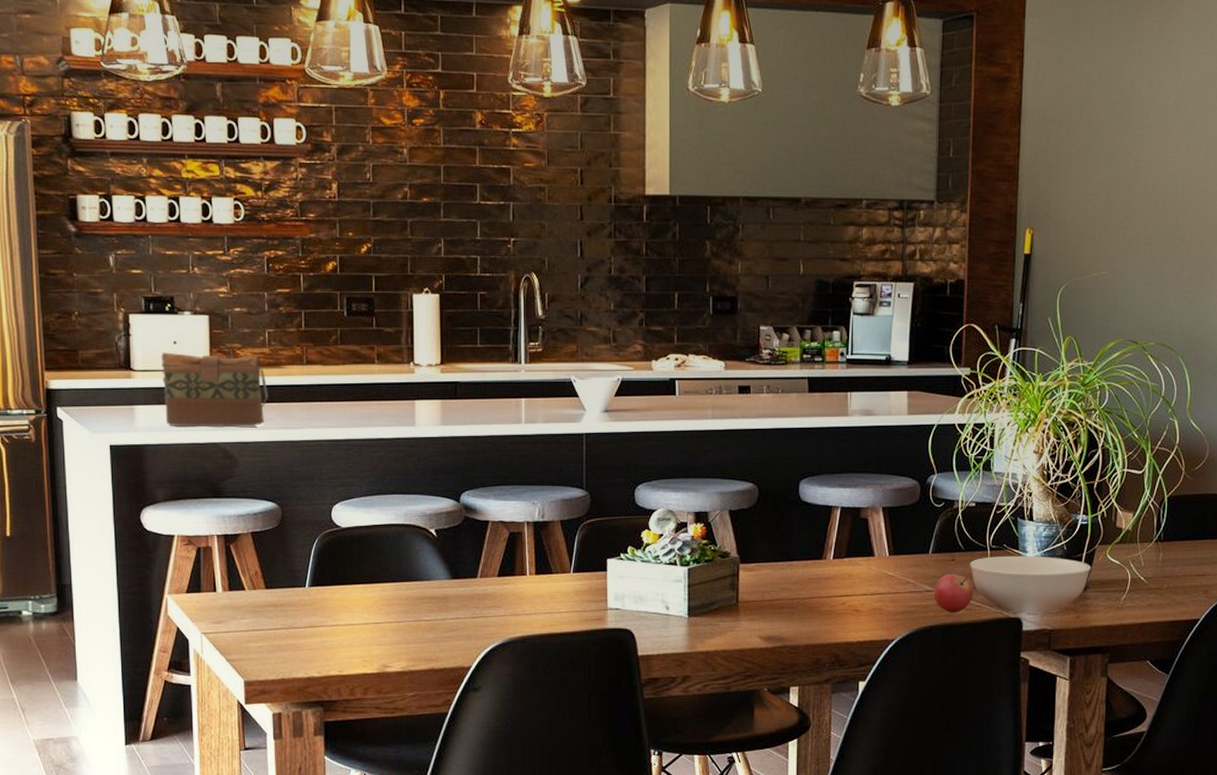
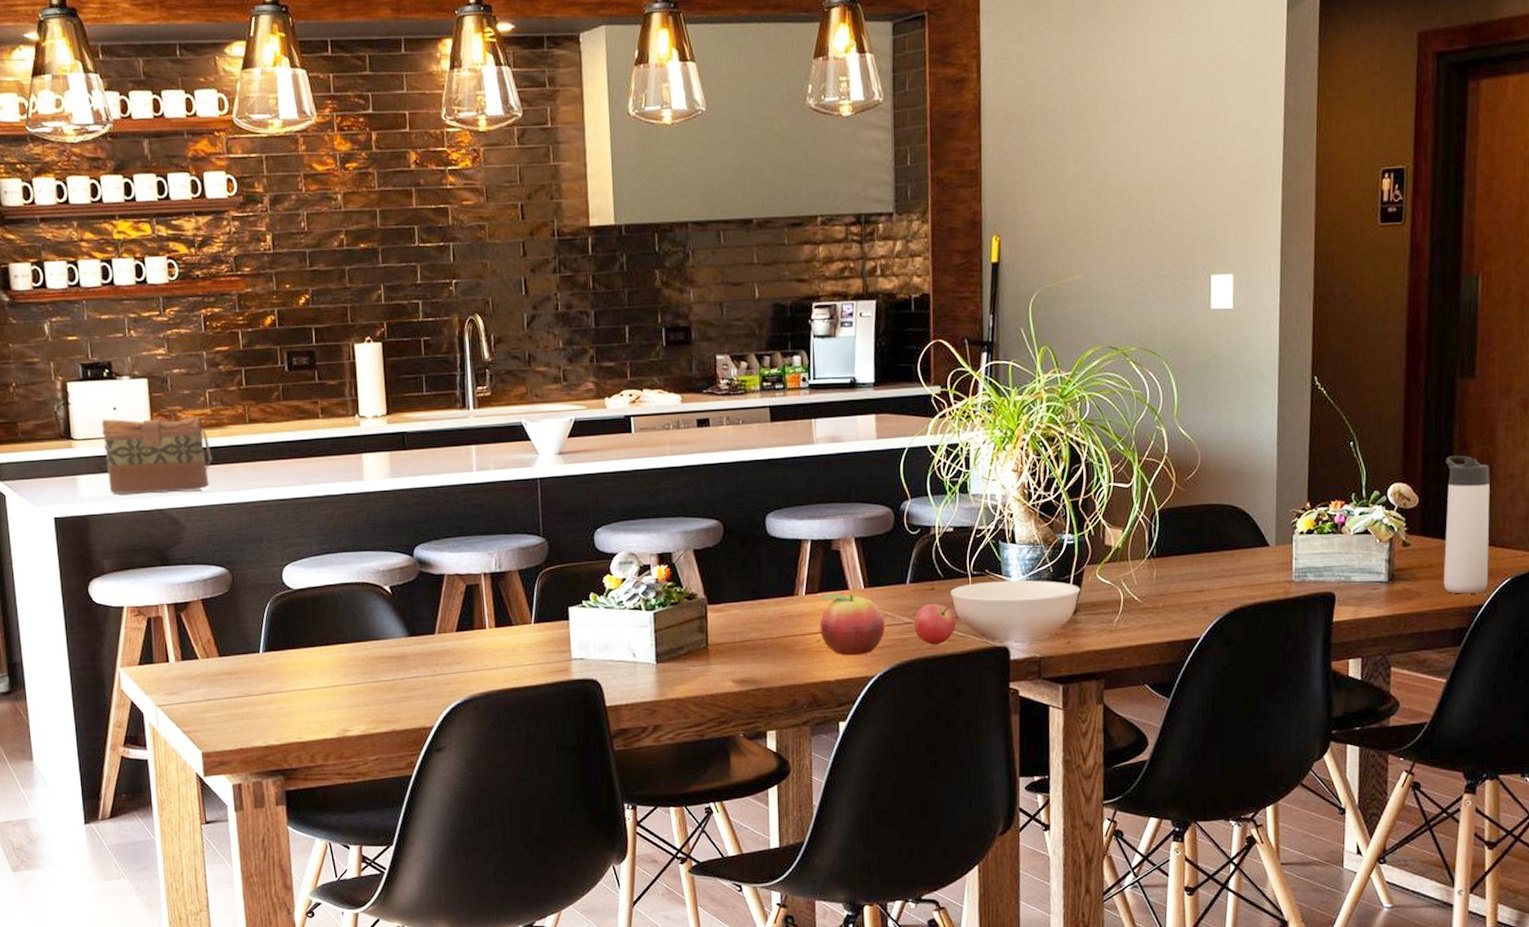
fruit: none [845,559,907,619] -> present [820,593,886,656]

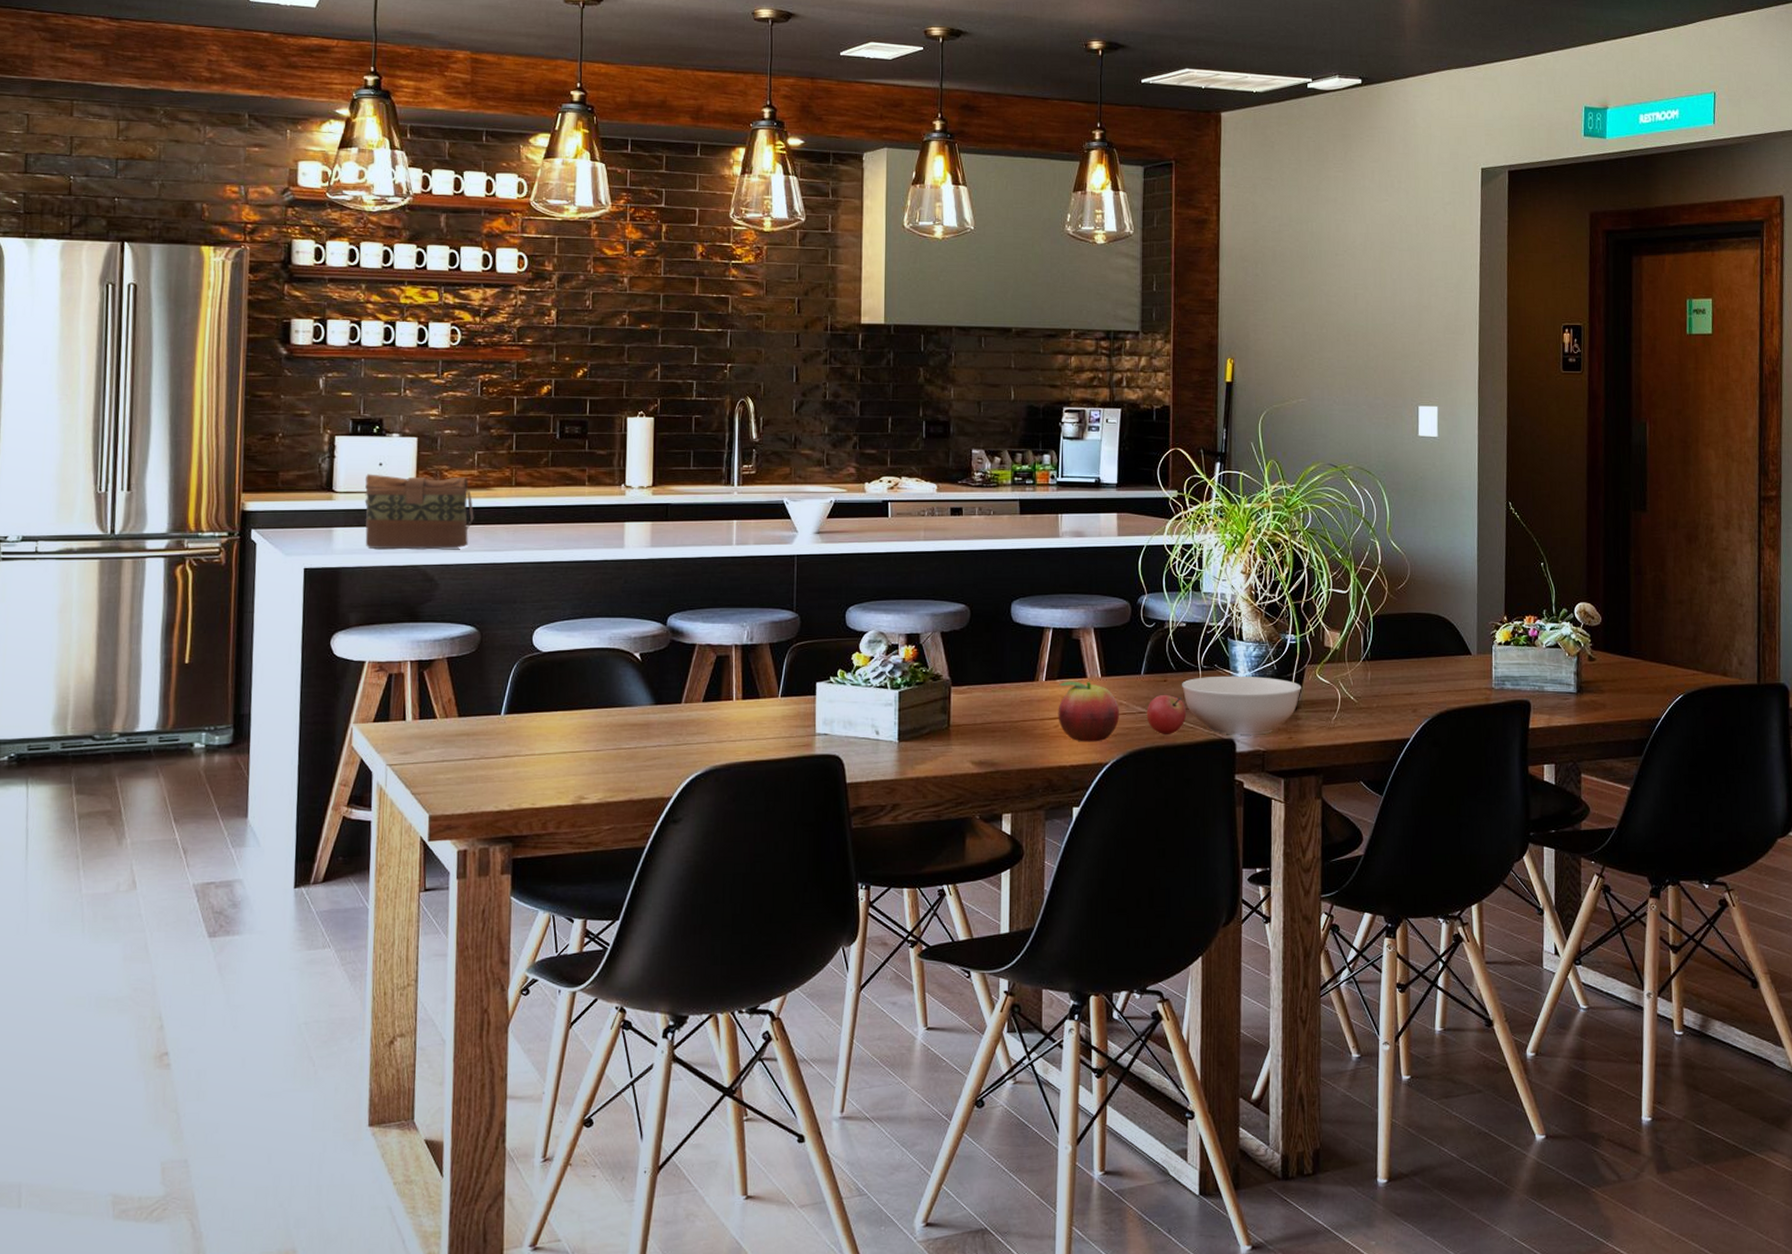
thermos bottle: present [1443,455,1490,594] -> none [1624,580,1664,708]

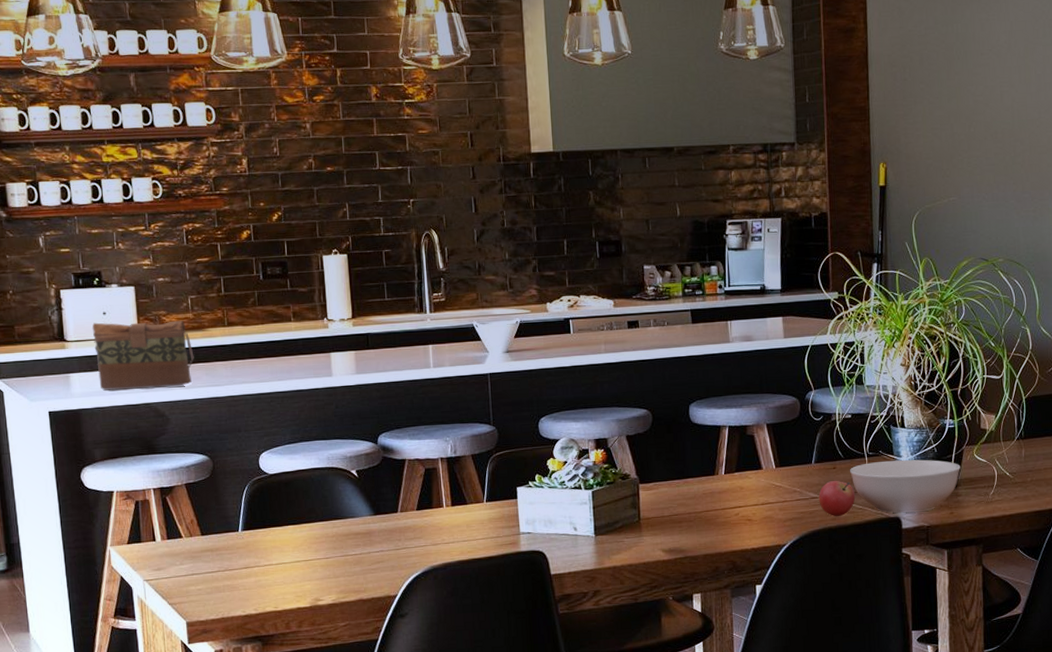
fruit: present [1058,681,1120,742] -> none [737,473,795,527]

